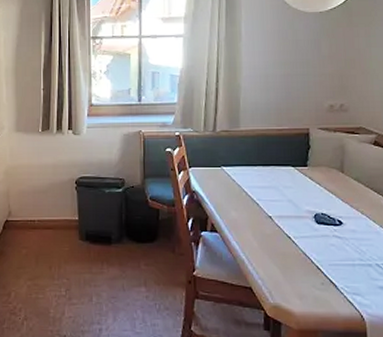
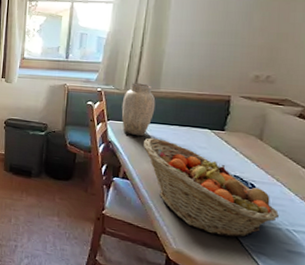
vase: none [202,123,237,182] -> present [121,82,156,137]
fruit basket: none [229,182,368,281] -> present [144,138,279,238]

